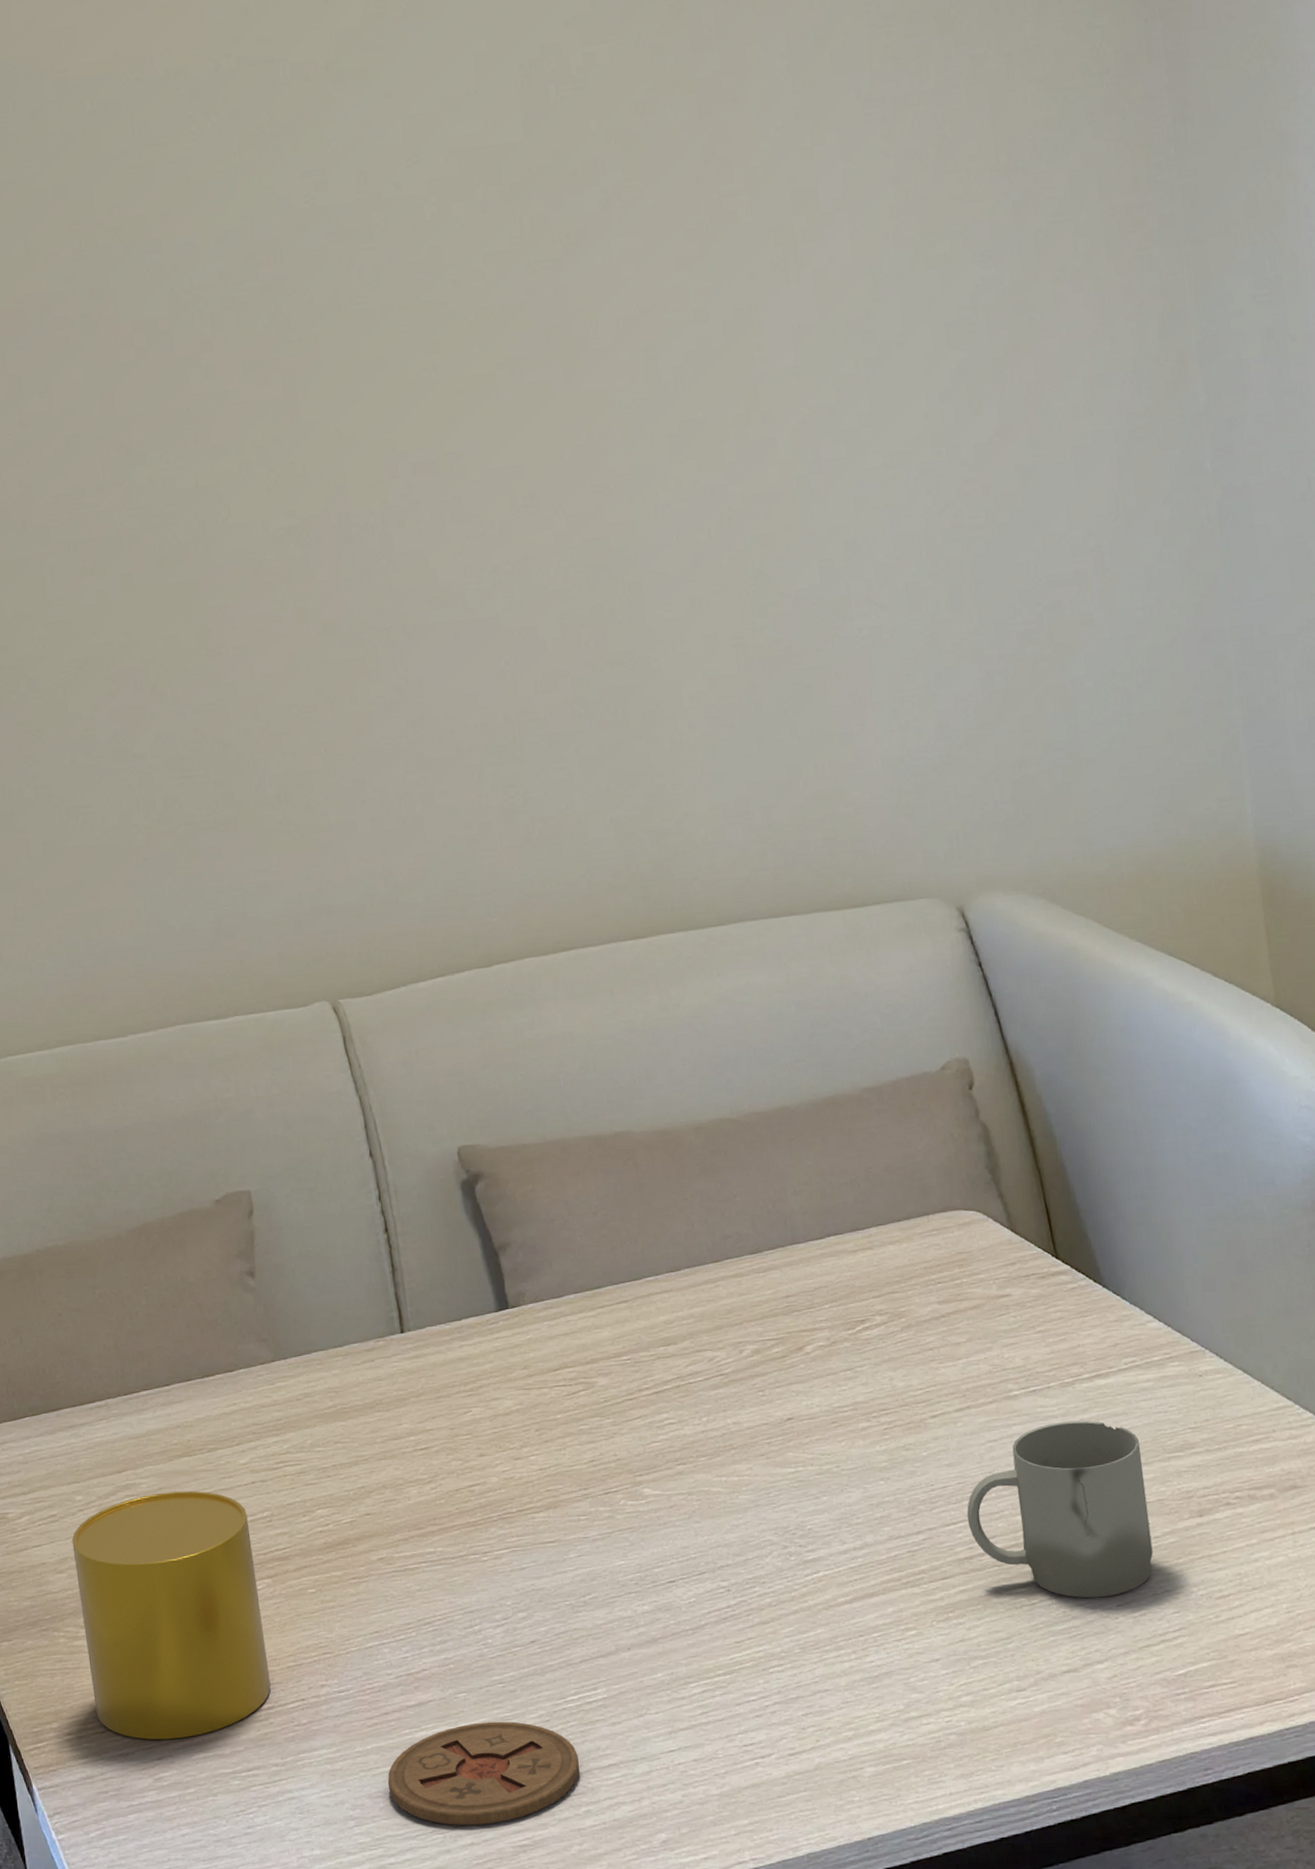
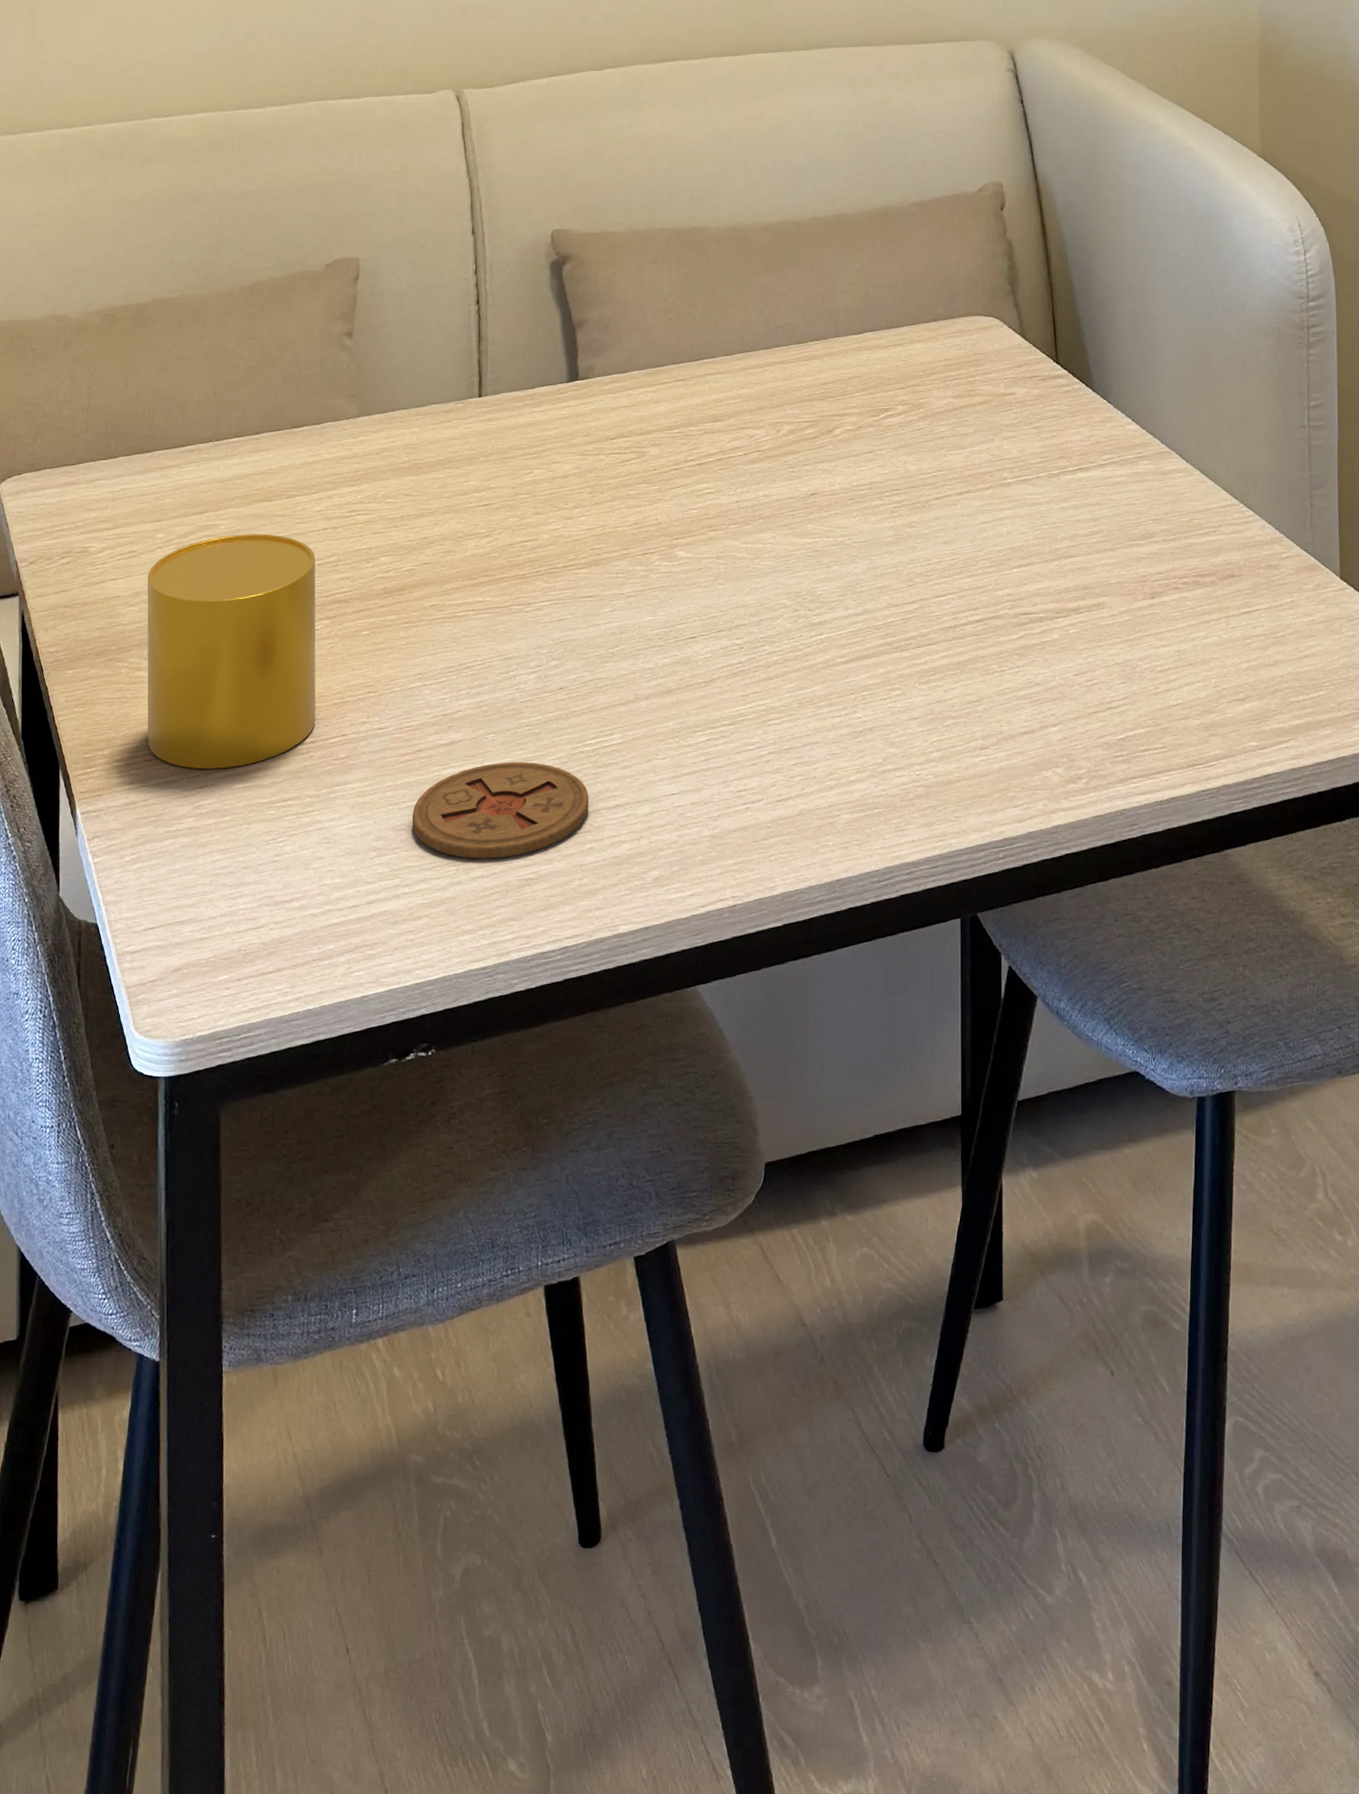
cup: present [966,1420,1153,1598] -> none [955,508,1109,668]

